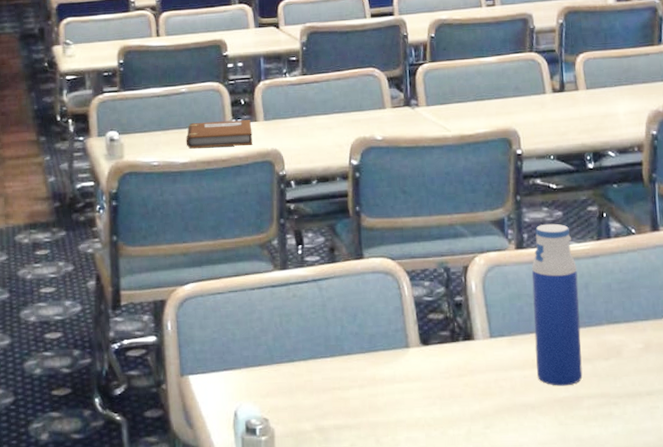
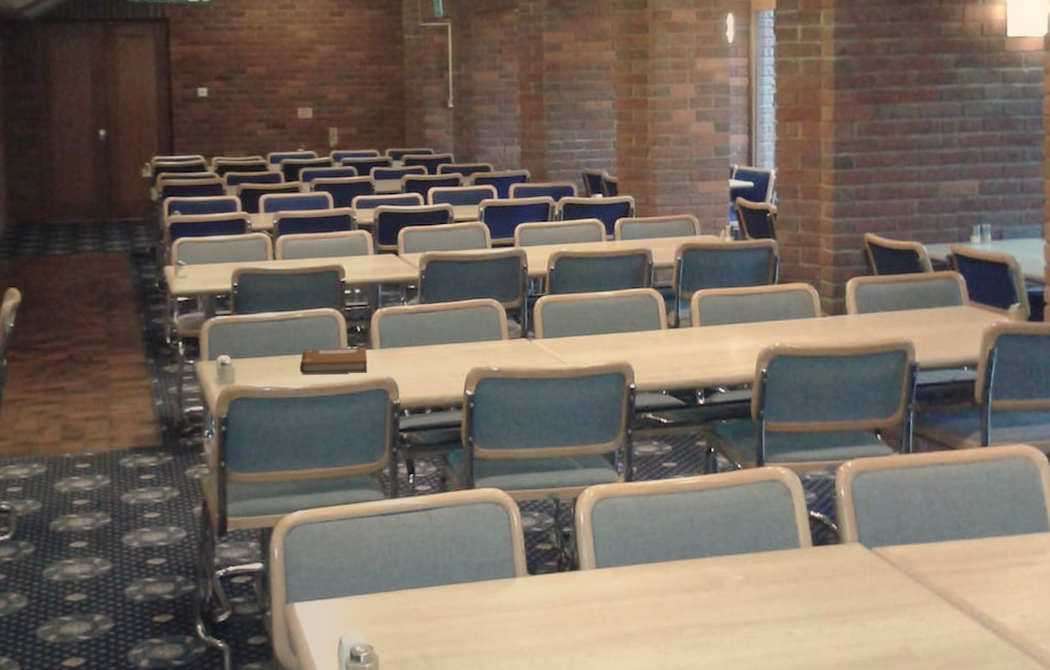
water bottle: present [531,223,583,386] -> none [639,457,684,616]

